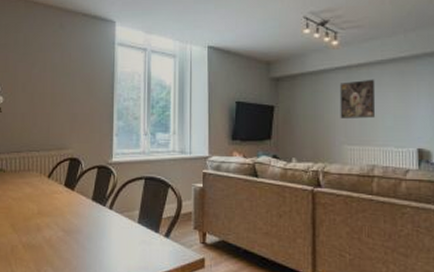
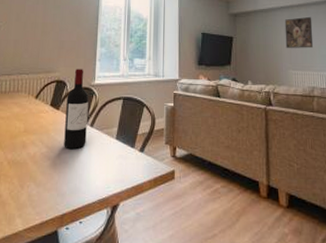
wine bottle: none [81,145,106,233] -> present [64,69,89,149]

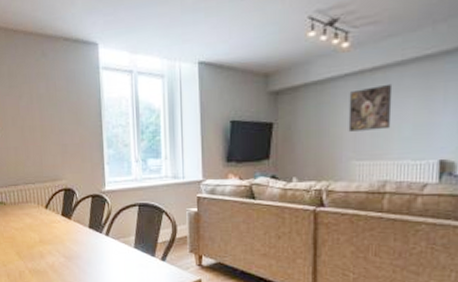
wine bottle: present [64,69,89,149] -> none [77,174,103,258]

